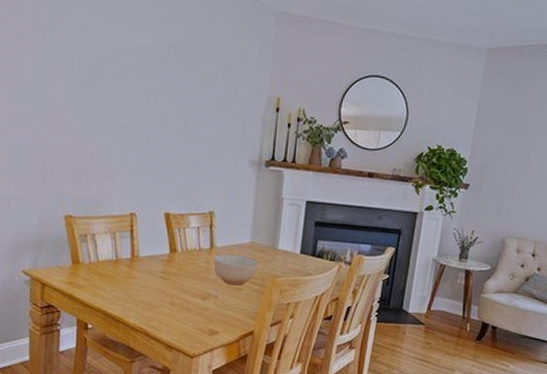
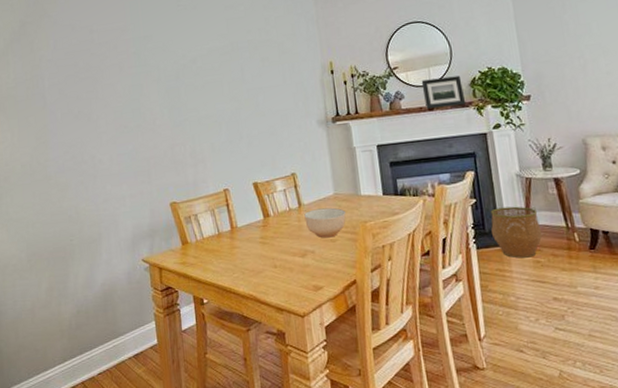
picture frame: none [366,143,409,179] -> present [421,75,466,110]
basket: none [393,287,442,338] -> present [490,206,543,259]

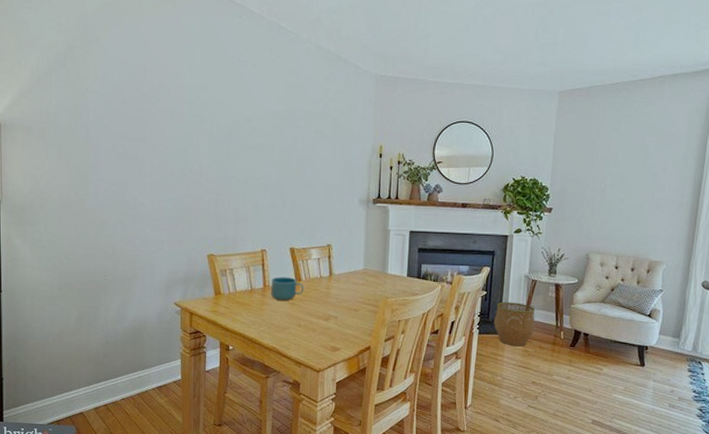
cup: none [238,214,274,242] -> present [271,277,304,301]
bowl: present [304,207,346,238] -> none [333,280,371,307]
picture frame: present [421,75,466,110] -> none [460,178,496,207]

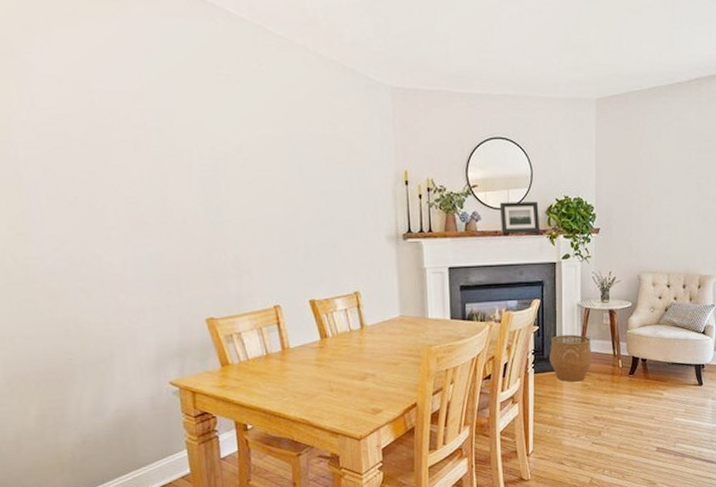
cup: present [271,277,304,301] -> none [291,335,332,364]
picture frame: none [460,178,496,207] -> present [499,201,541,234]

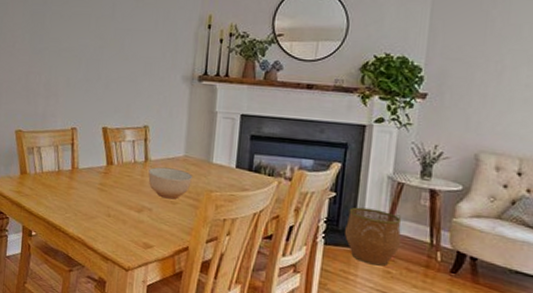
bowl: none [366,330,411,361] -> present [148,167,192,200]
picture frame: present [499,201,541,234] -> none [304,54,352,90]

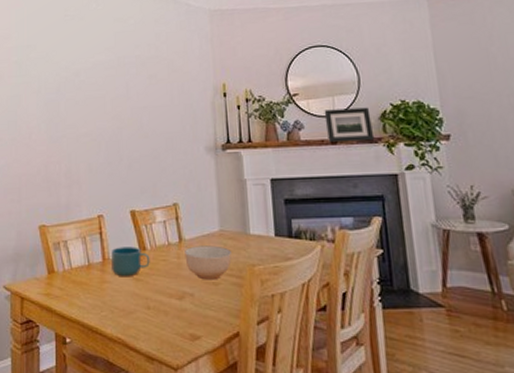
cup: none [79,158,116,187] -> present [111,247,150,277]
picture frame: none [304,54,352,90] -> present [324,107,375,143]
basket: present [343,207,402,266] -> none [400,262,463,325]

